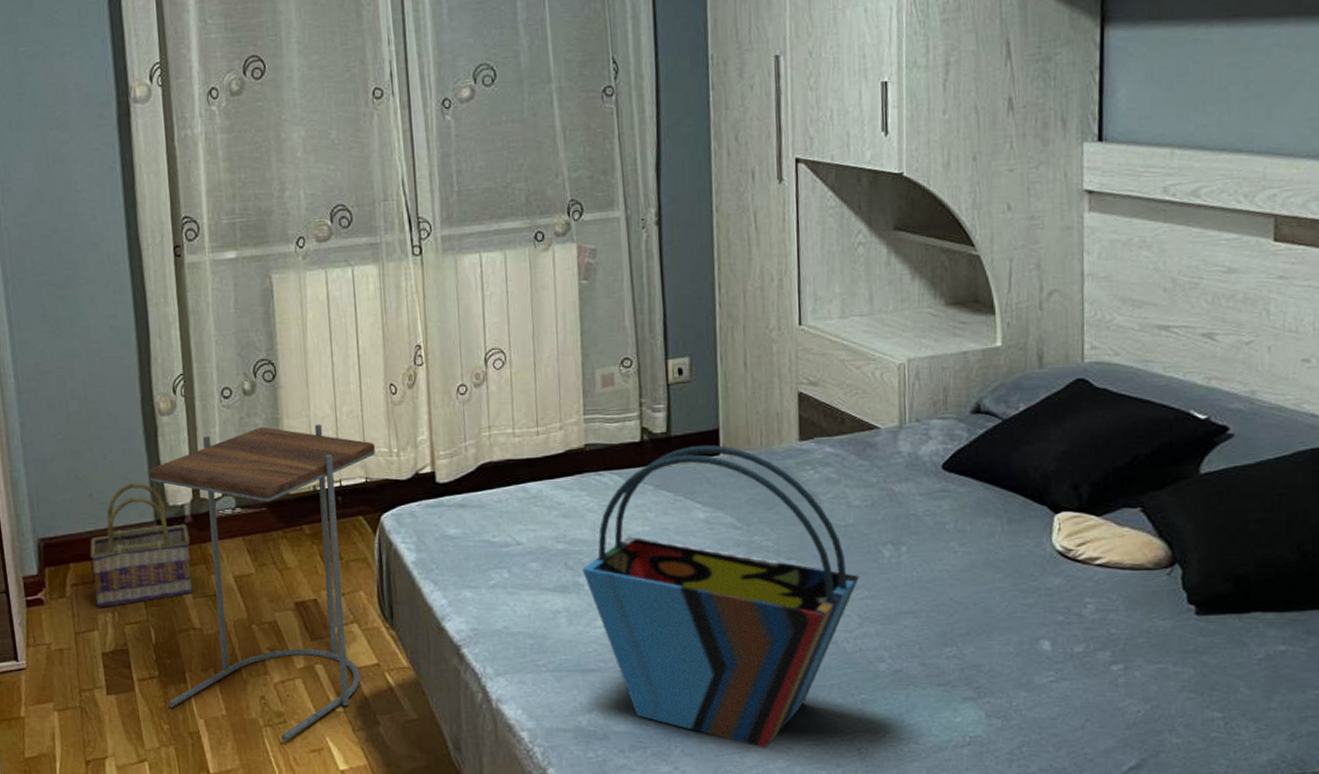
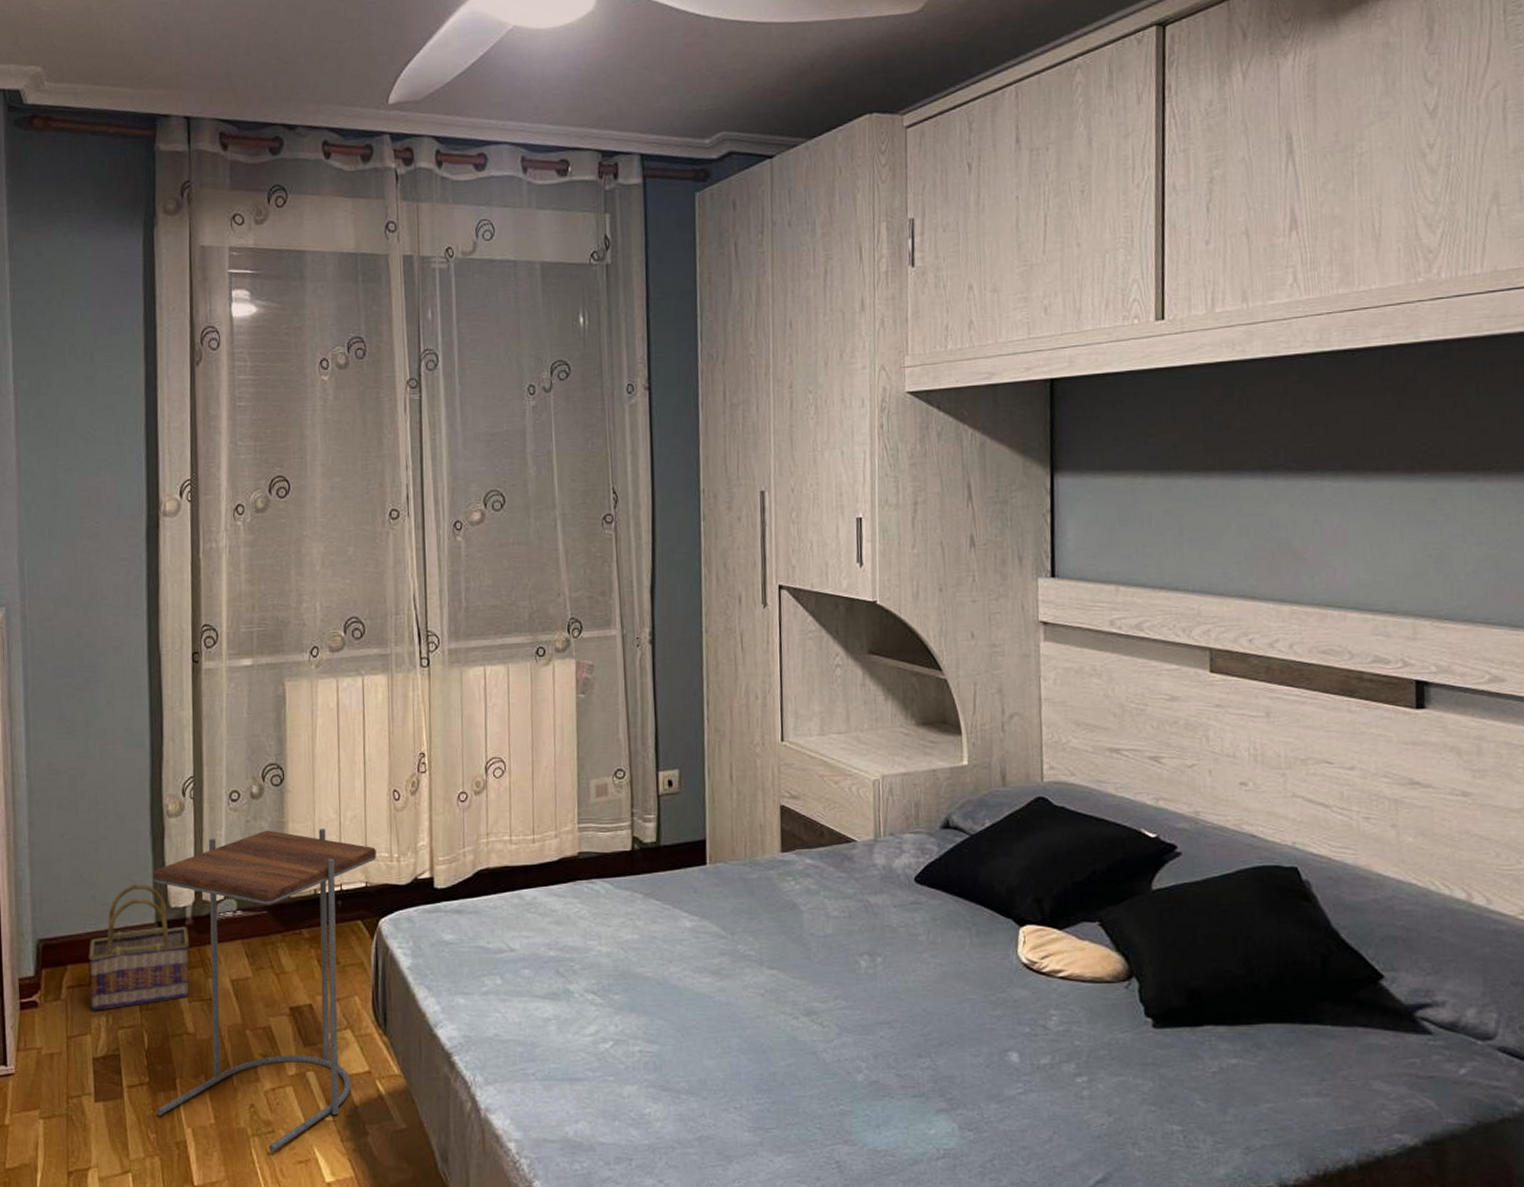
tote bag: present [582,444,860,748] -> none [573,854,838,1161]

